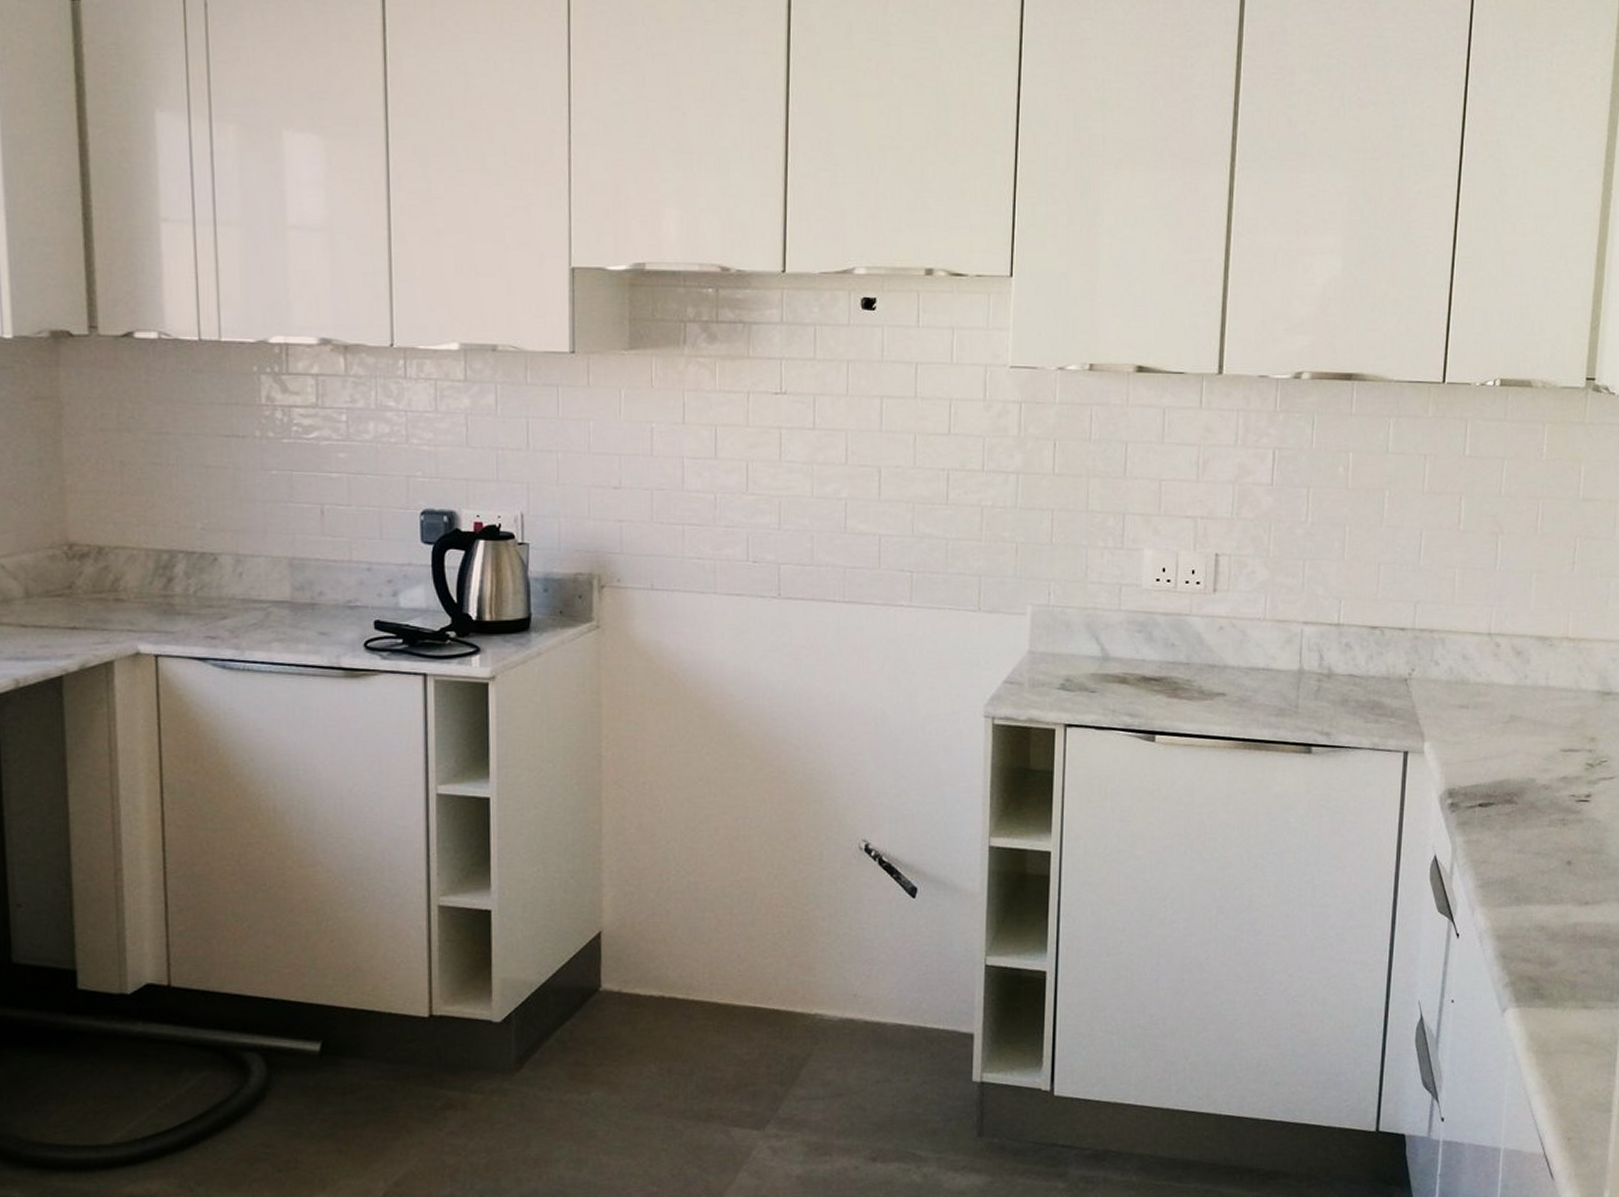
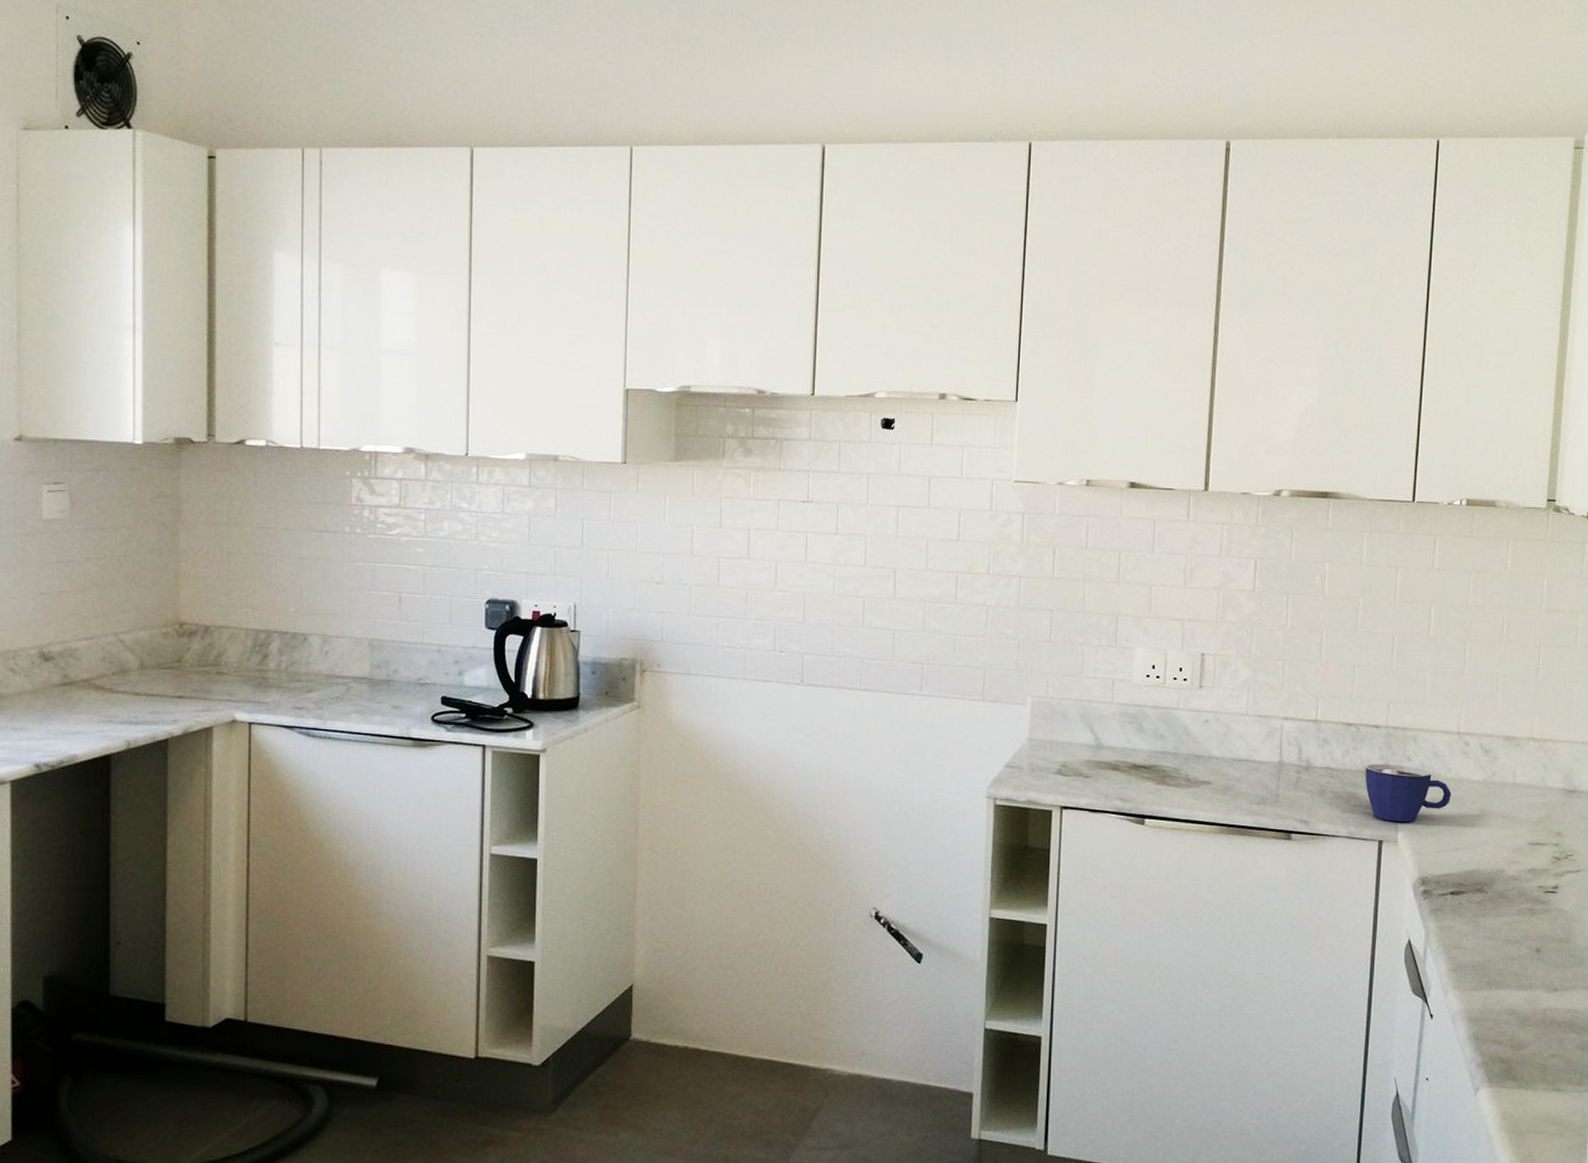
cup: none [1390,668,1481,732] -> present [1365,763,1452,823]

